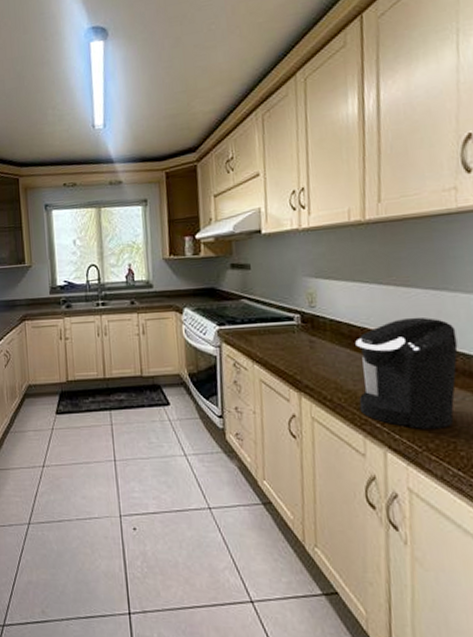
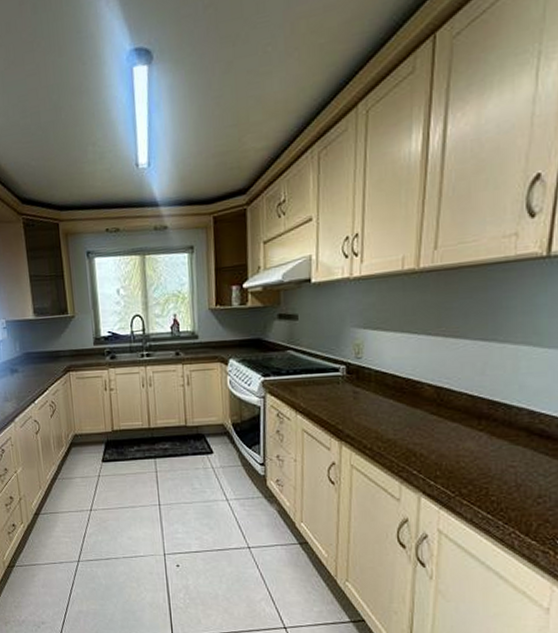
coffee maker: present [355,317,458,429] -> none [398,368,500,476]

